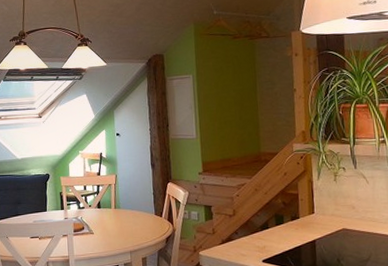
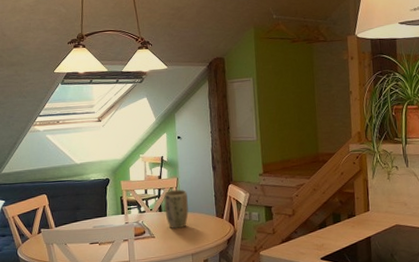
plant pot: none [102,186,127,226] -> present [164,189,189,229]

